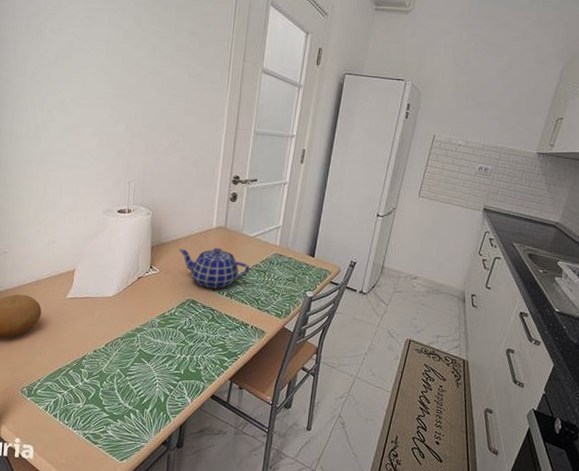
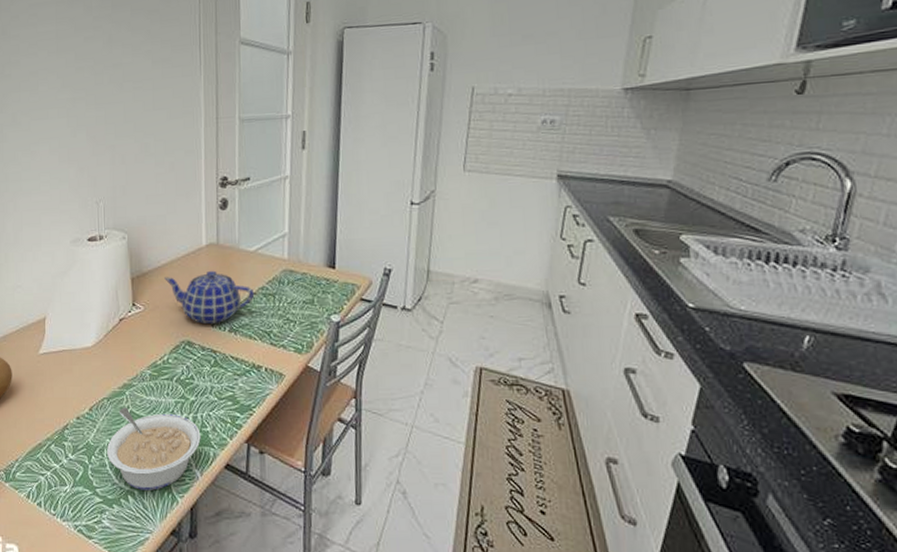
legume: none [116,346,195,411] -> present [107,407,201,491]

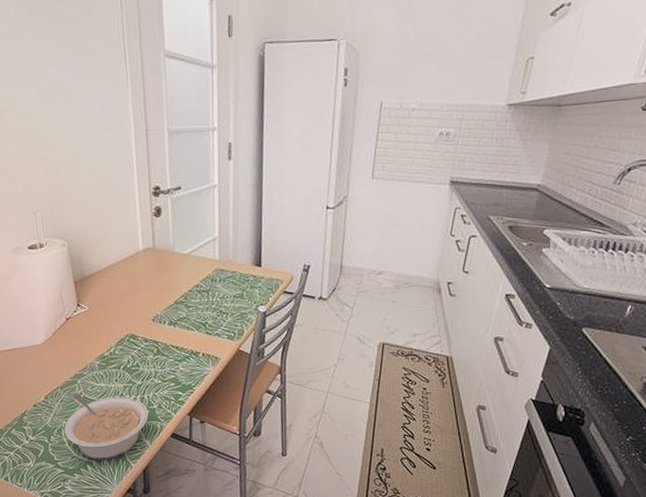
teapot: present [165,270,255,324] -> none [106,272,190,319]

